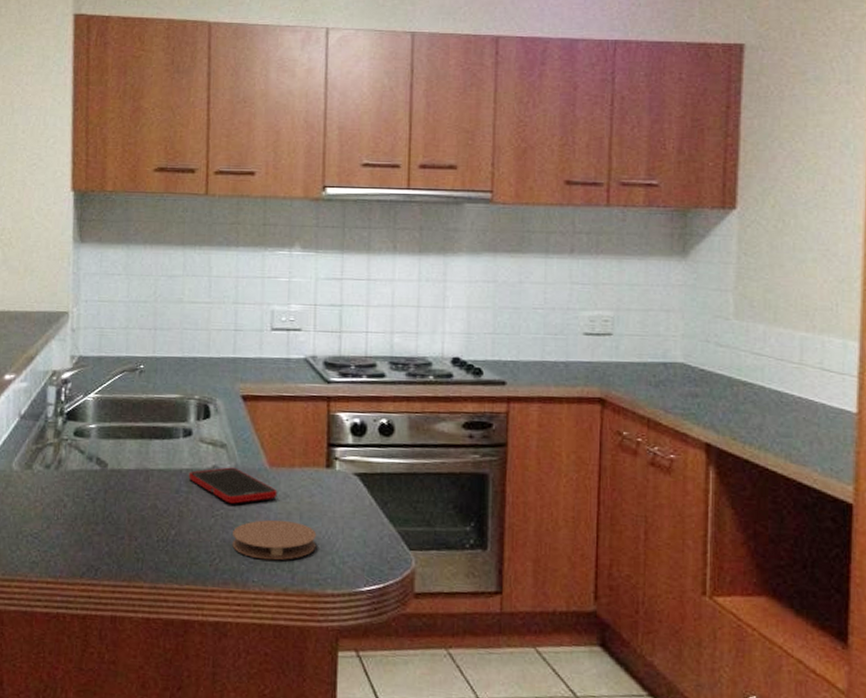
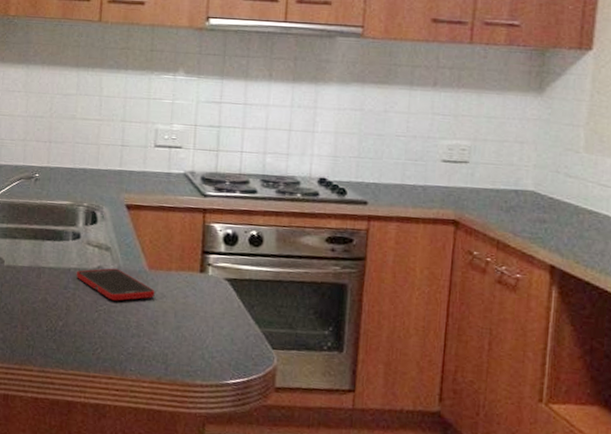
coaster: present [232,519,317,560] -> none [113,316,189,353]

